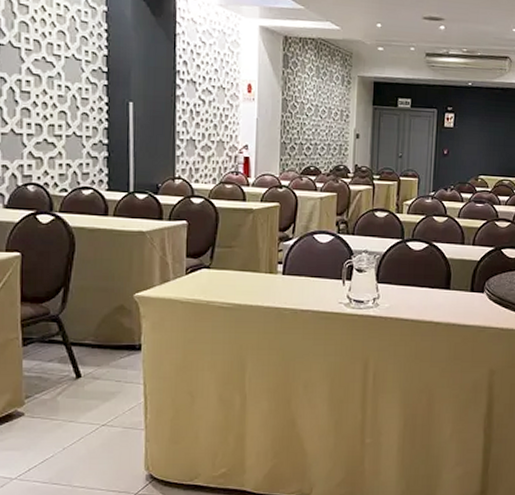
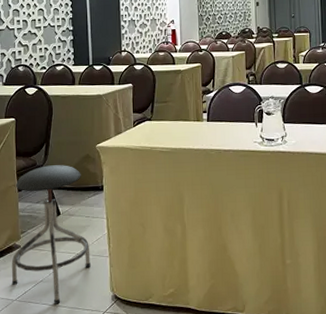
stool: none [10,315,120,484] -> present [11,165,91,304]

